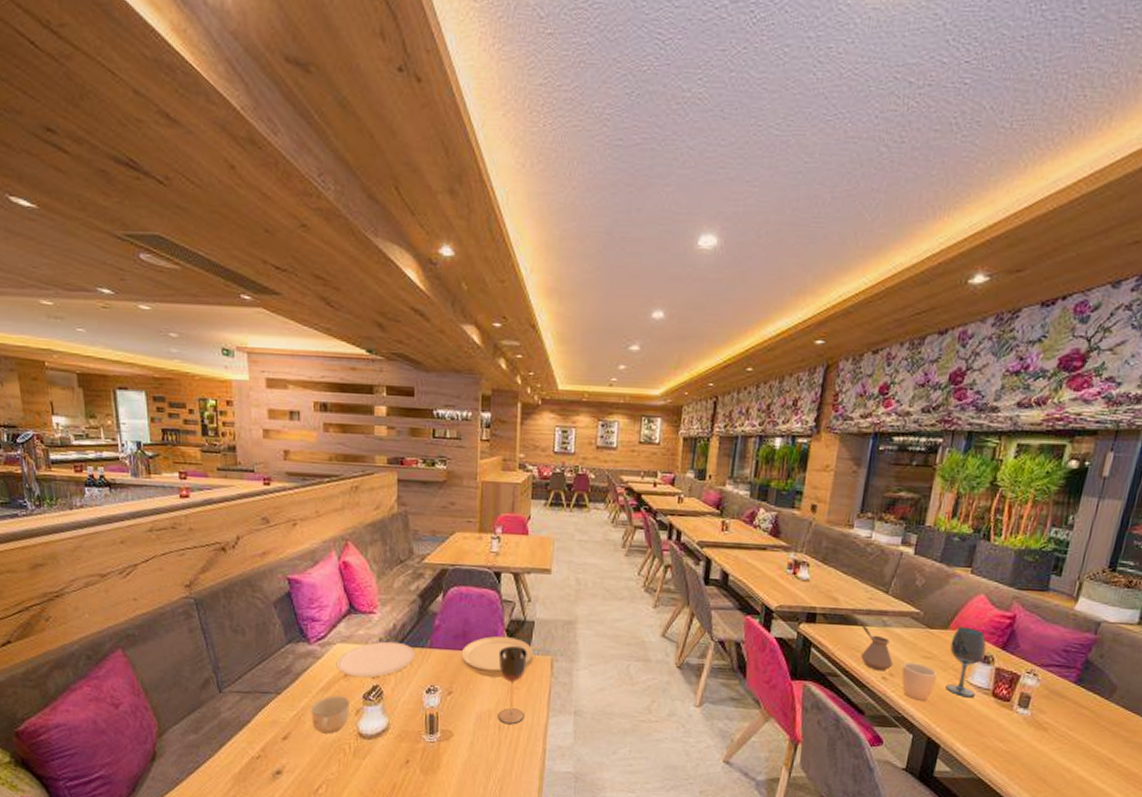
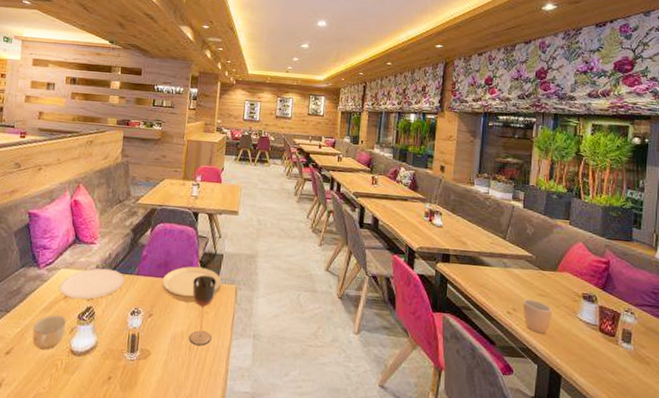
coffee pot: present [857,620,893,671] -> none [483,261,515,307]
wineglass: present [945,626,987,698] -> none [560,269,589,333]

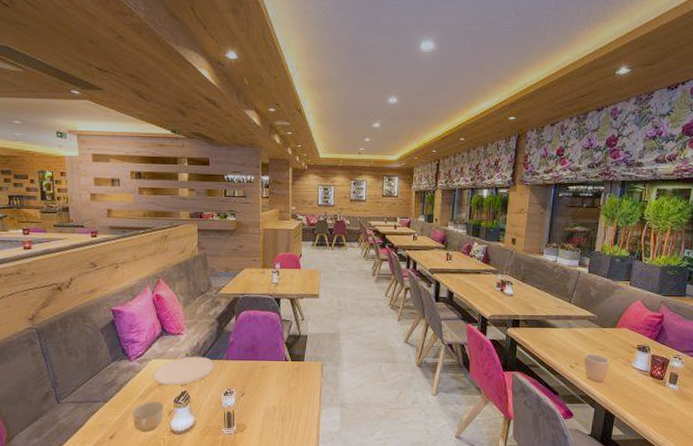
plate: present [162,266,222,303] -> none [251,348,308,380]
wineglass: present [189,275,216,346] -> none [280,355,302,417]

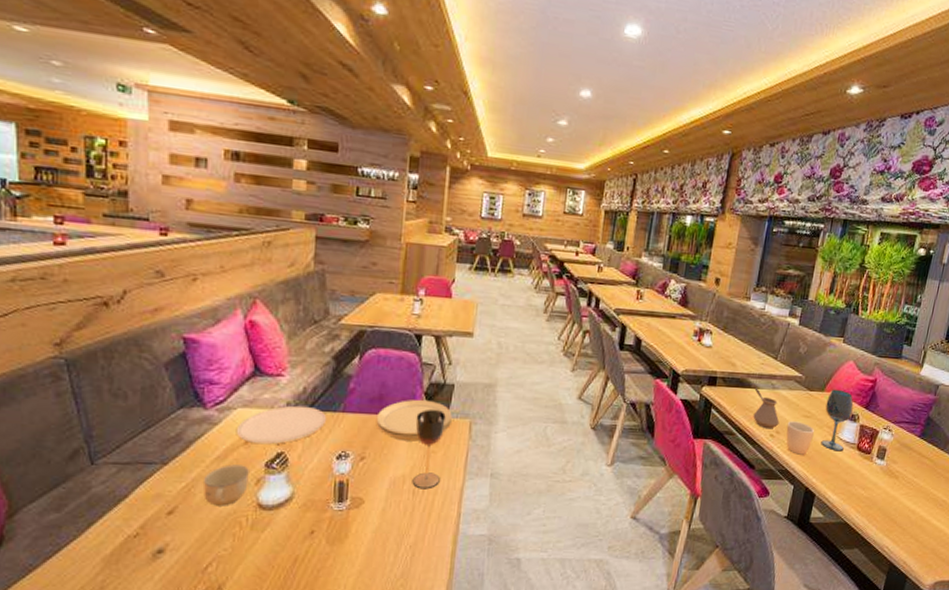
plate: none [251,348,308,380] -> present [376,399,453,442]
wineglass: none [280,355,302,417] -> present [412,409,446,489]
coffee pot: none [550,324,578,361] -> present [751,383,780,429]
wineglass: none [616,325,644,378] -> present [821,389,854,452]

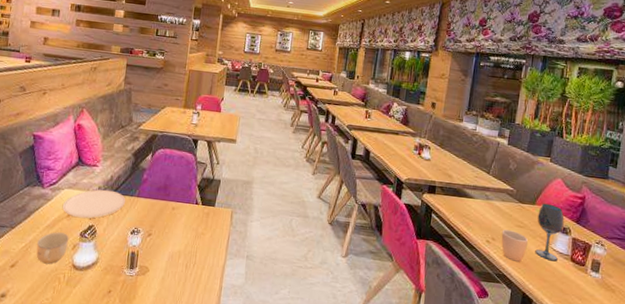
plate: present [376,399,453,442] -> none [161,190,219,224]
wineglass: present [412,409,446,489] -> none [185,198,213,264]
coffee pot: present [751,383,780,429] -> none [467,193,495,236]

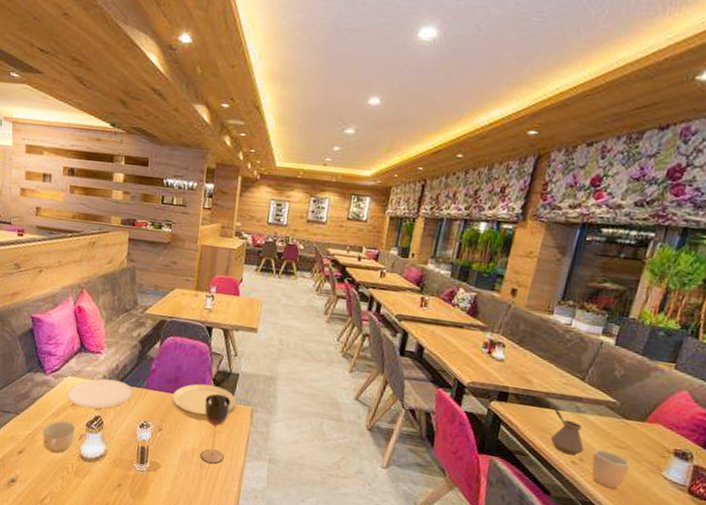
plate: none [161,190,219,224] -> present [172,383,237,421]
wineglass: none [185,198,213,264] -> present [200,394,231,464]
coffee pot: none [467,193,495,236] -> present [549,404,584,456]
wineglass: present [535,203,565,262] -> none [637,420,686,492]

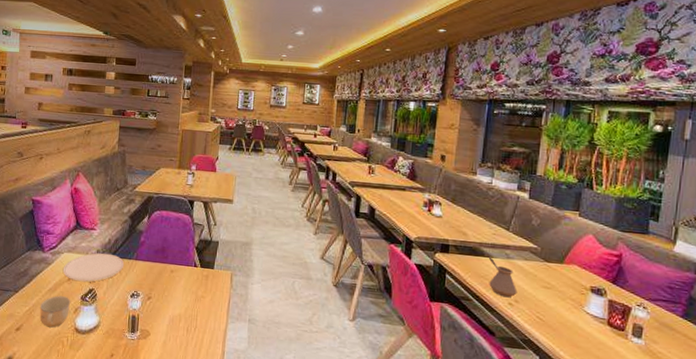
plate: present [172,383,237,421] -> none [159,252,218,287]
wineglass: present [200,394,231,464] -> none [186,261,212,328]
cup: present [591,449,630,489] -> none [525,291,556,326]

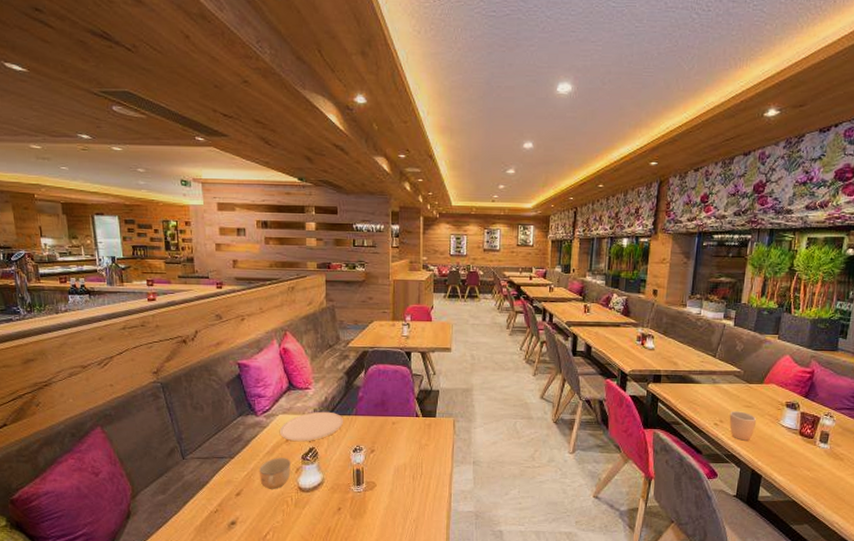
coffee pot: present [484,252,518,298] -> none [693,379,722,419]
cup: none [525,291,556,326] -> present [729,411,756,441]

